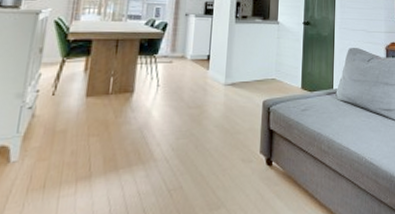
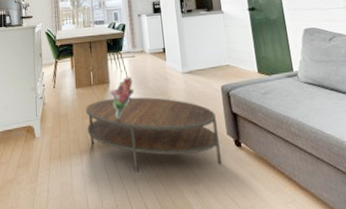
coffee table: none [91,110,252,201] -> present [85,97,222,173]
bouquet: none [132,85,165,137] -> present [110,76,135,120]

